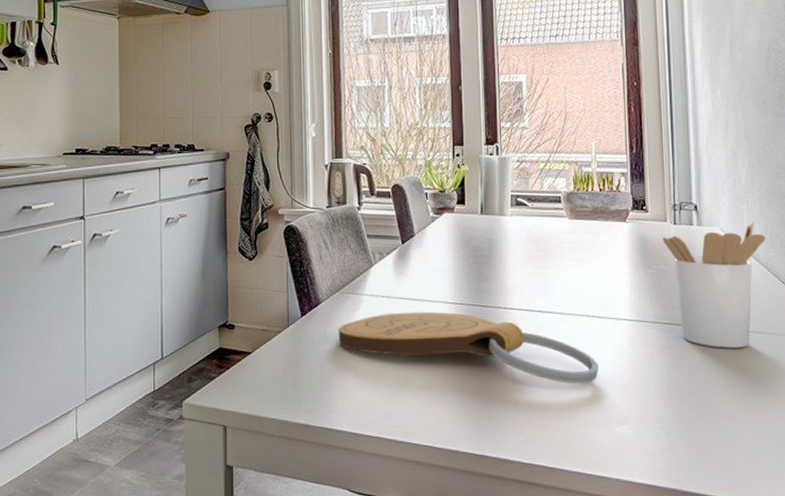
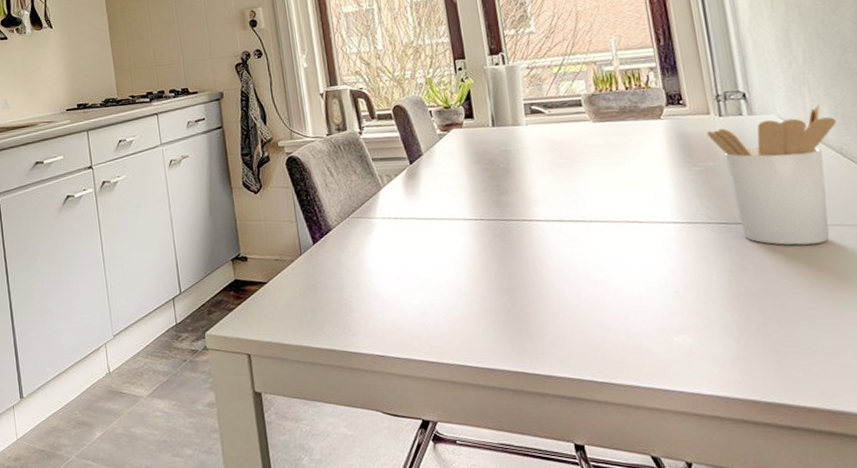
cutting board: present [338,311,599,384] -> none [352,229,647,294]

